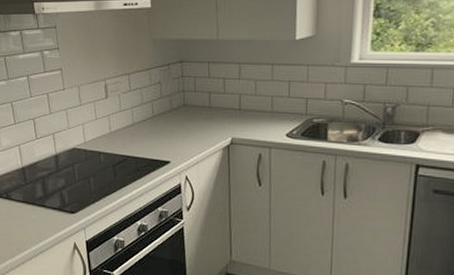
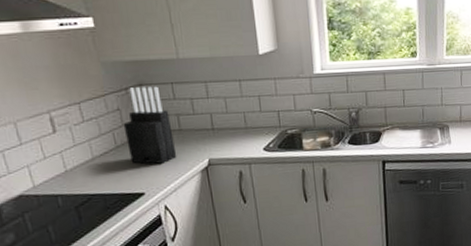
knife block: none [161,64,204,136] -> present [123,86,177,165]

